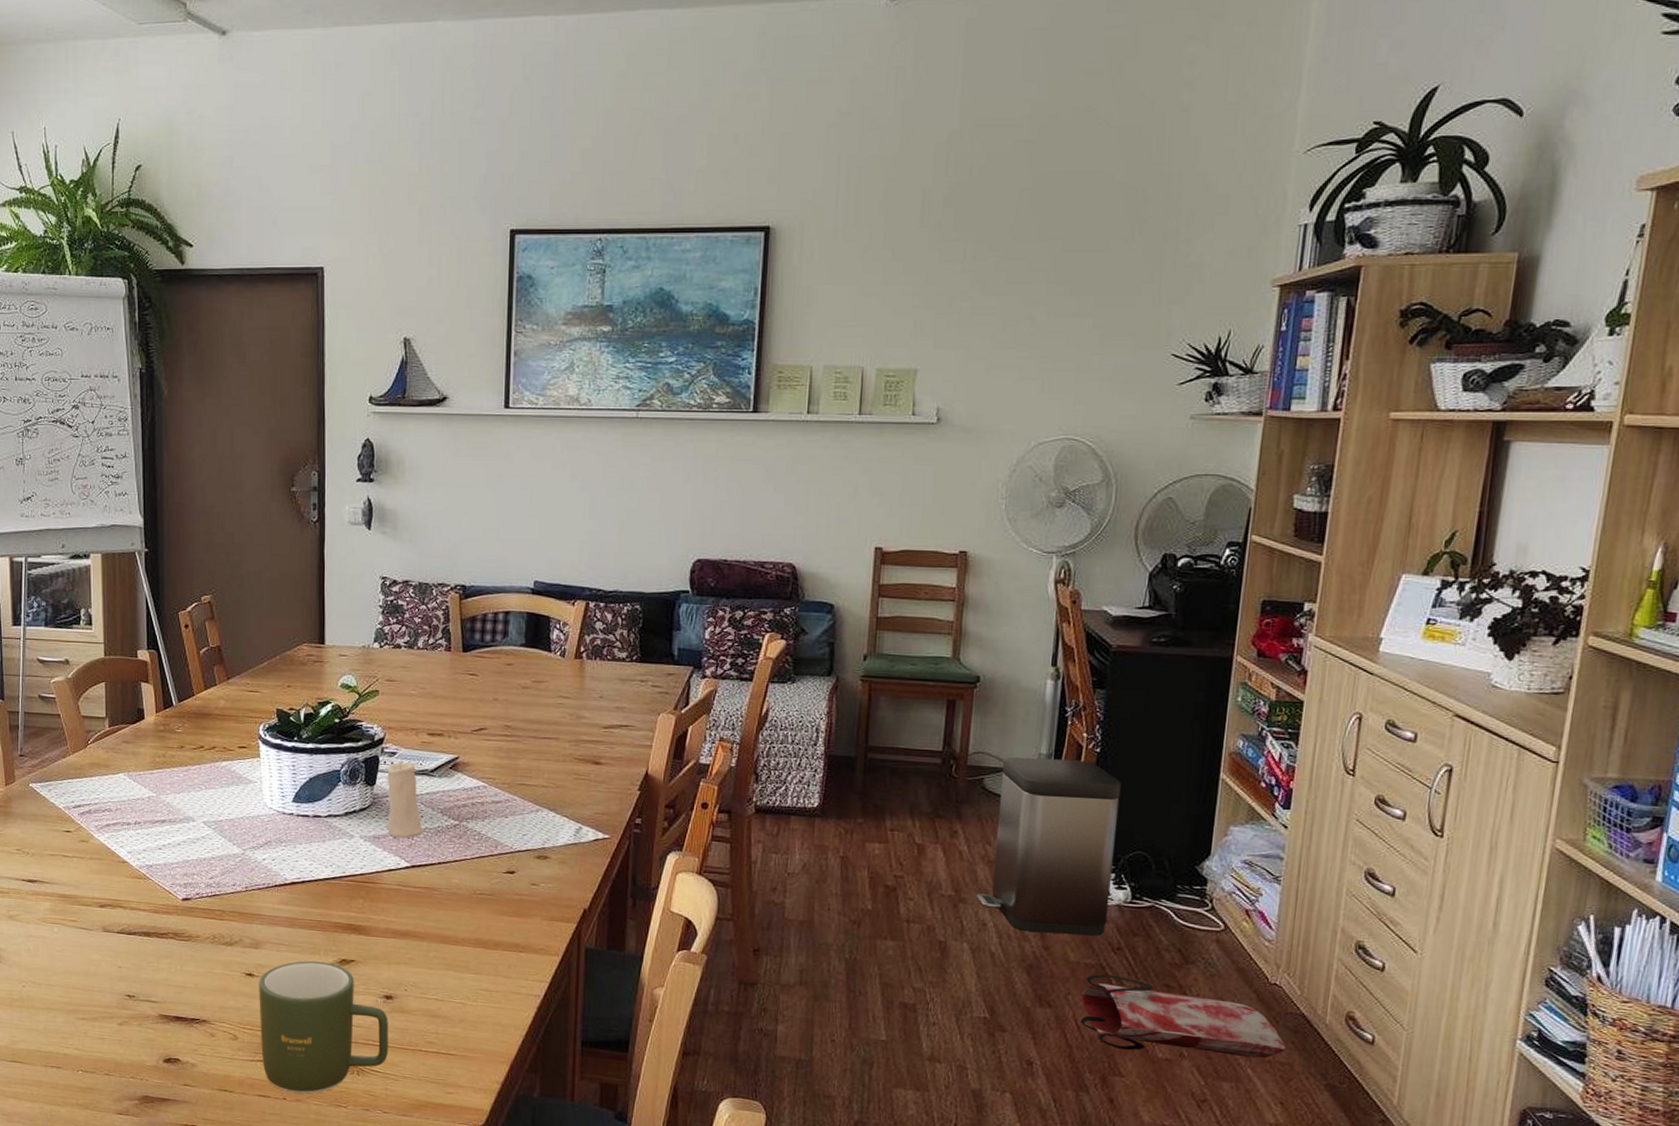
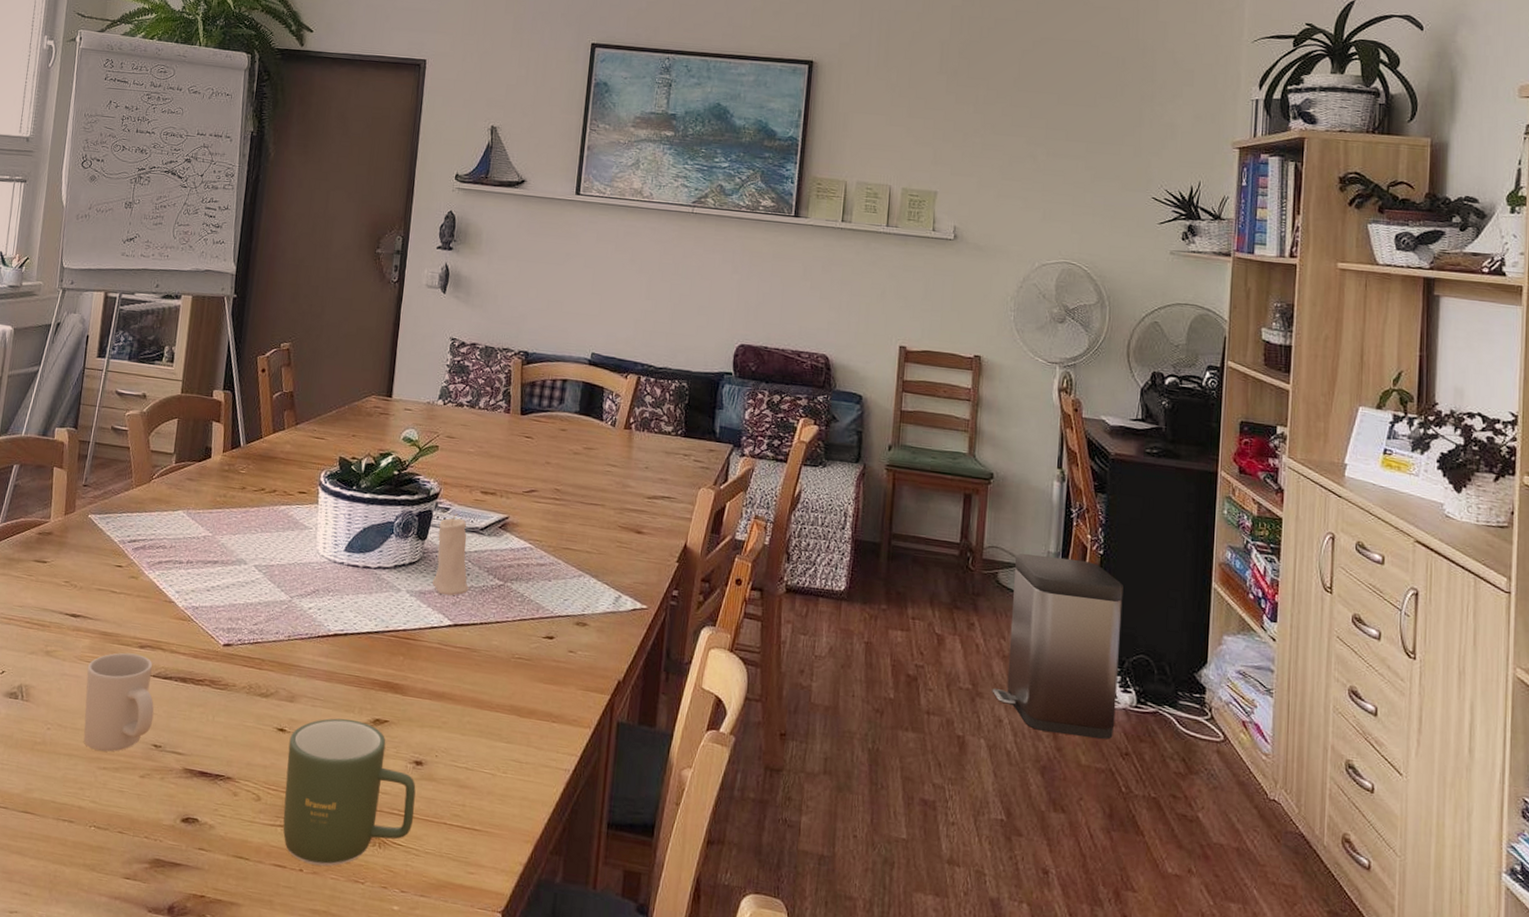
mug: none [51,912,123,1004] -> present [83,652,154,752]
bag: present [1080,974,1286,1058] -> none [1093,779,1288,879]

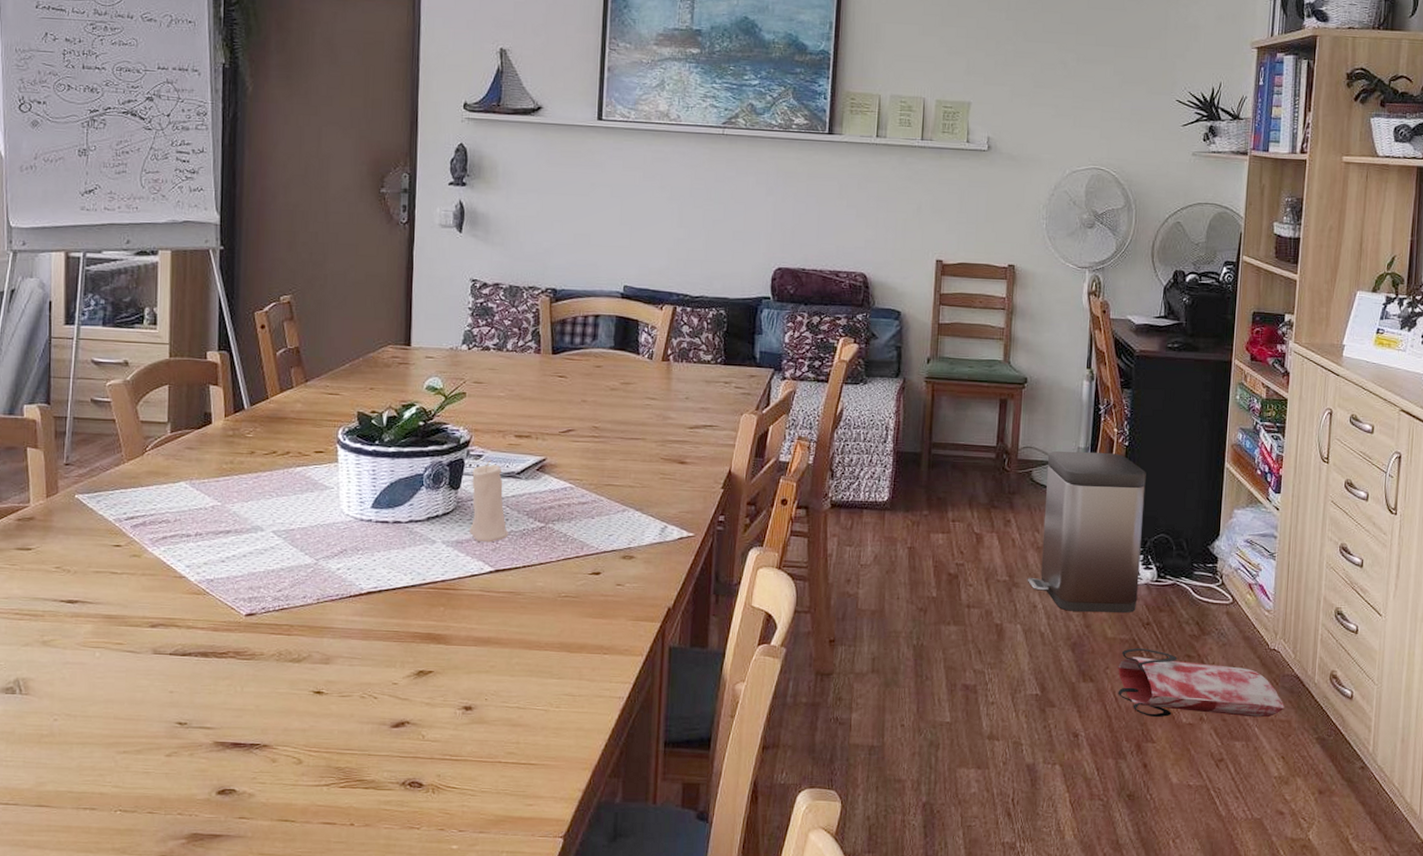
mug: present [83,652,154,752] -> none [92,633,175,735]
mug: present [283,718,416,867] -> none [327,674,467,818]
bag: none [1093,779,1288,879] -> present [1118,648,1284,718]

